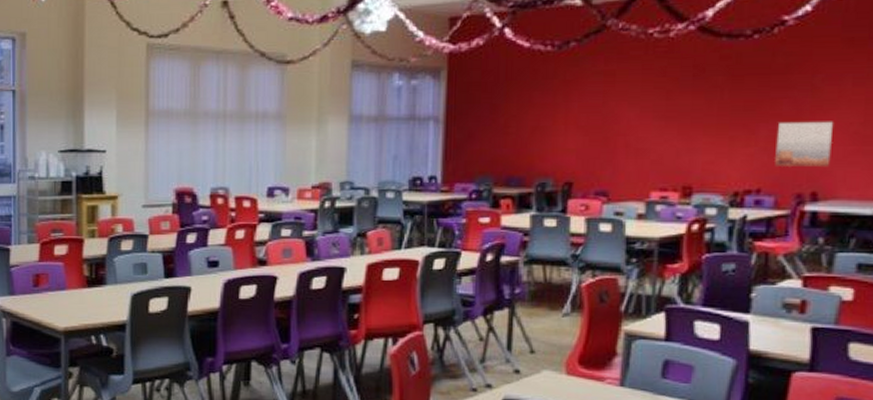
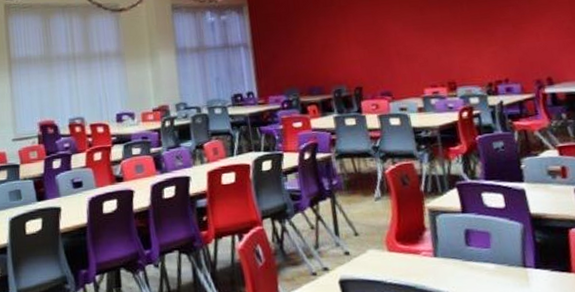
wall art: present [775,121,833,168] -> none [509,20,556,60]

